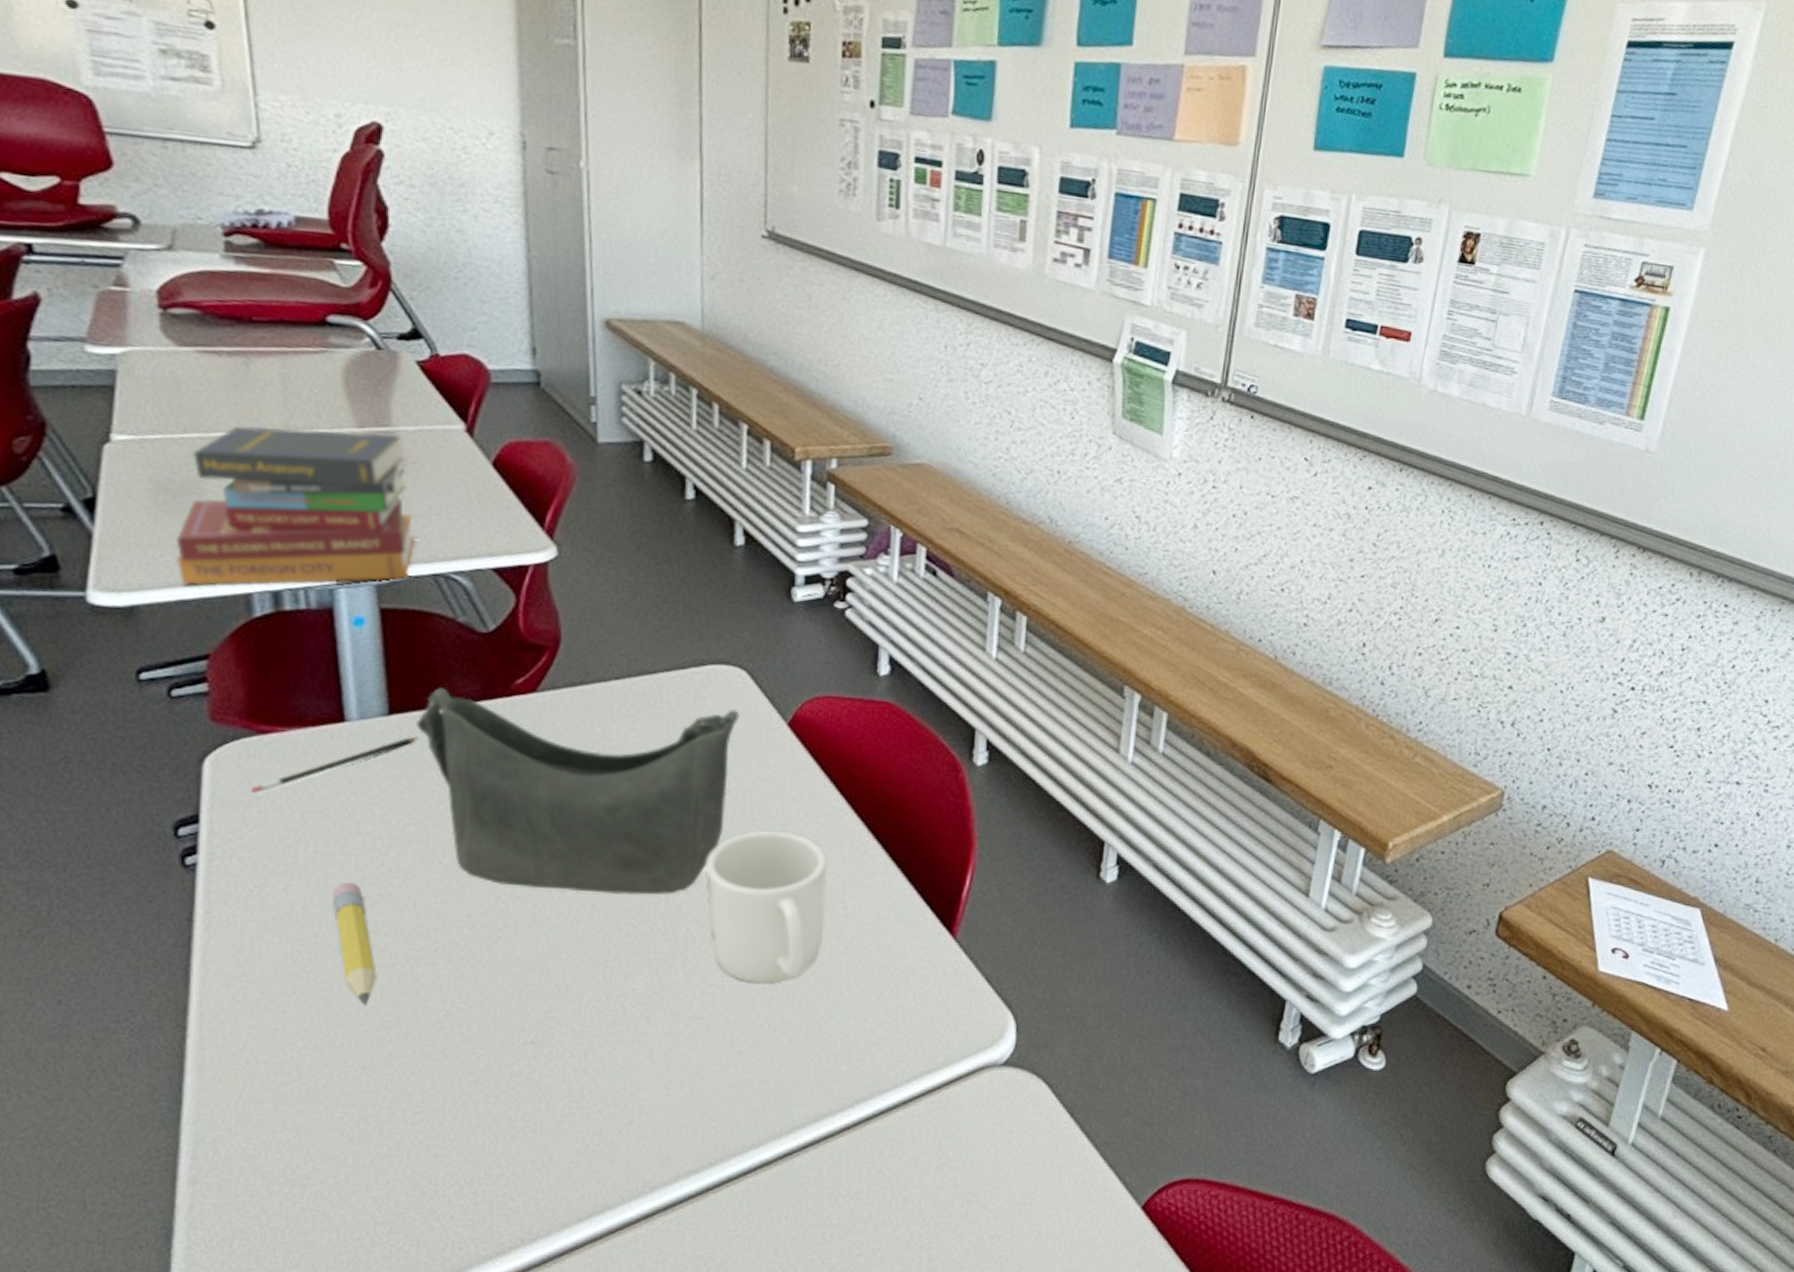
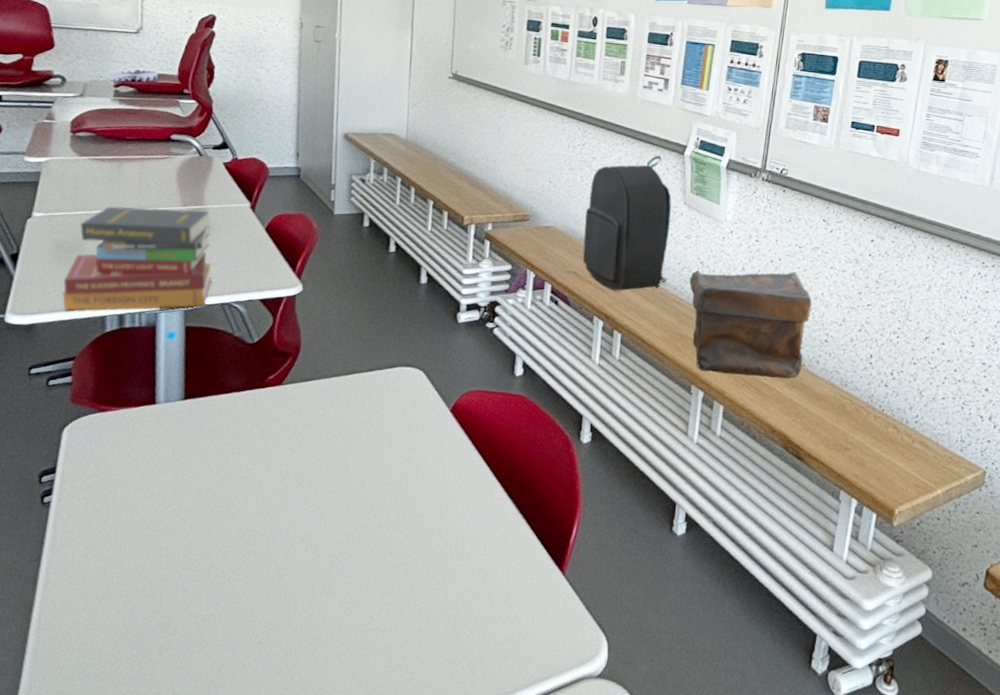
pencil: present [250,737,418,793] -> none [90,415,202,453]
pencil: present [332,881,377,1006] -> none [135,517,159,610]
shoulder bag: present [415,688,740,895] -> none [201,381,417,534]
mug: present [705,830,828,983] -> none [387,488,474,604]
backpack: none [970,362,1096,557] -> present [582,155,672,291]
pouch: none [1121,528,1288,676] -> present [689,270,812,379]

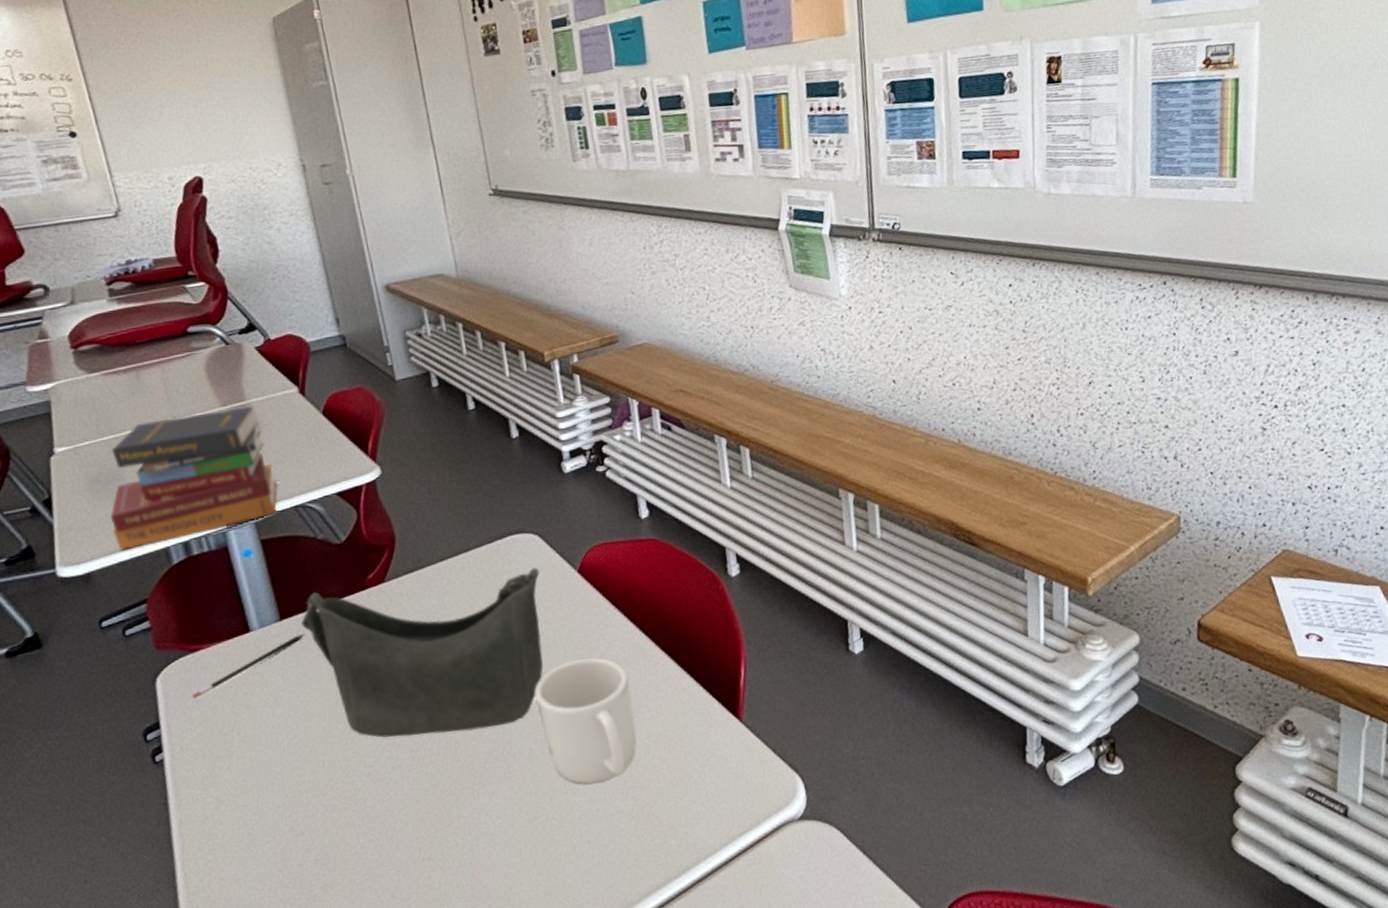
pencil: none [90,415,202,453] -> present [191,634,305,699]
shoulder bag: none [201,381,417,534] -> present [300,567,543,738]
mug: none [387,488,474,604] -> present [534,657,636,784]
backpack: present [582,155,672,291] -> none [679,237,788,402]
pouch: present [689,270,812,379] -> none [813,338,958,471]

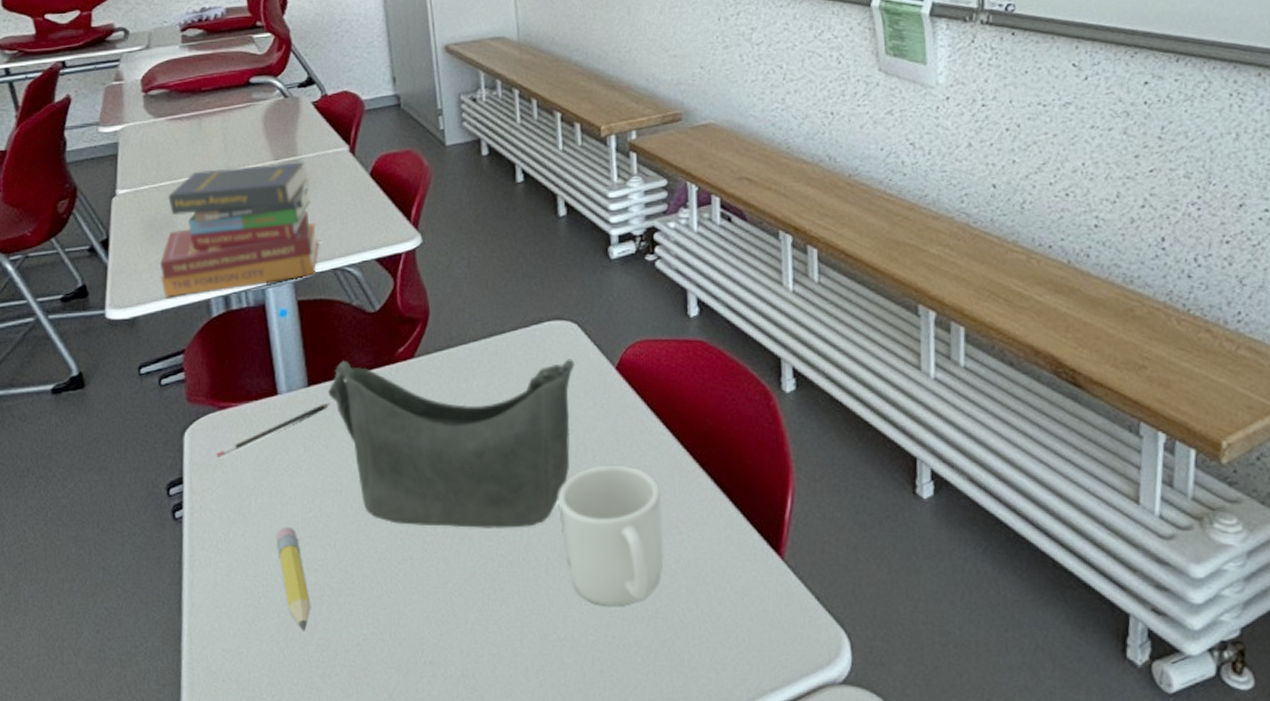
pencil: none [262,754,306,850] -> present [276,526,311,631]

